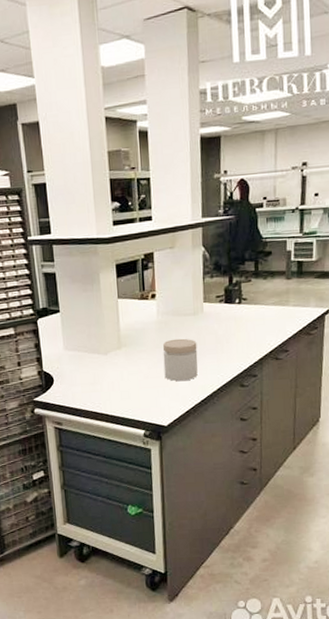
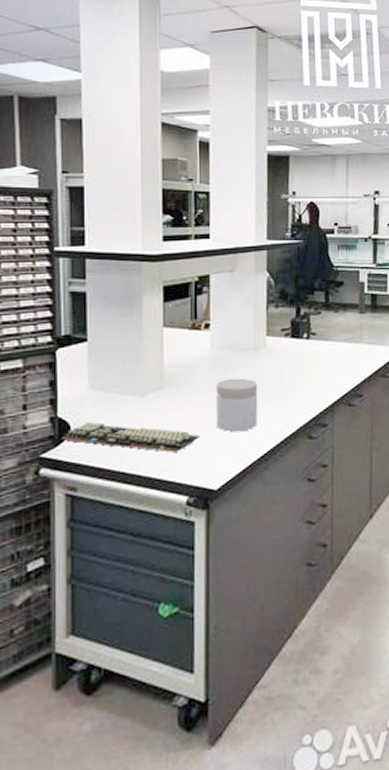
keyboard: none [47,374,151,397] -> present [60,422,199,453]

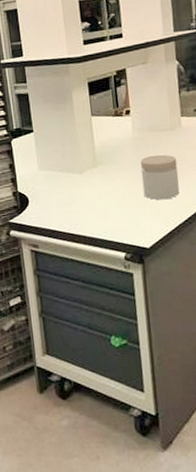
keyboard: present [60,422,199,453] -> none [22,195,130,218]

